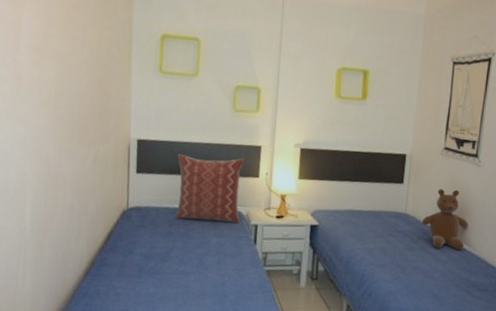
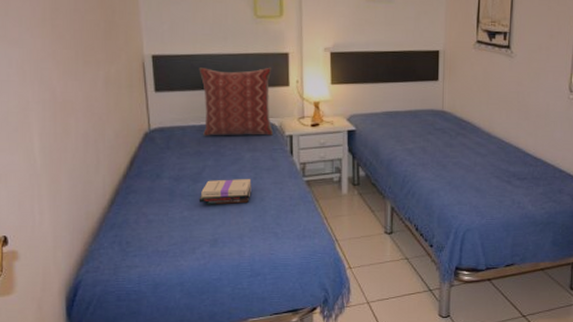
books: none [164,260,215,287] -> present [199,179,252,205]
teddy bear: present [421,189,469,251] -> none [459,82,505,143]

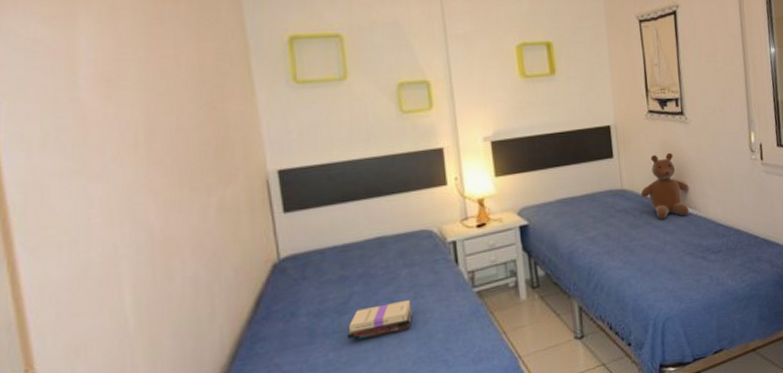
pillow: present [199,67,274,136] -> none [337,166,434,257]
teddy bear: none [459,82,505,143] -> present [640,152,689,219]

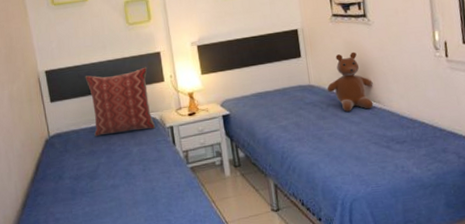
pillow: none [337,166,434,257] -> present [85,66,156,136]
books: present [346,300,412,341] -> none [97,171,143,200]

